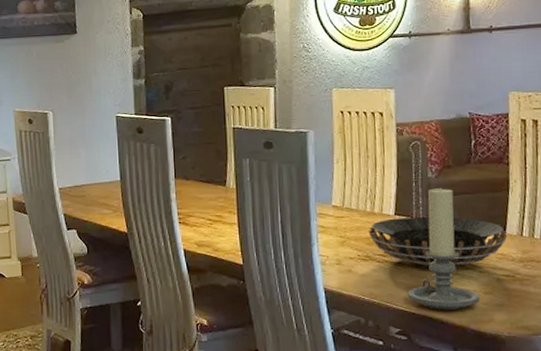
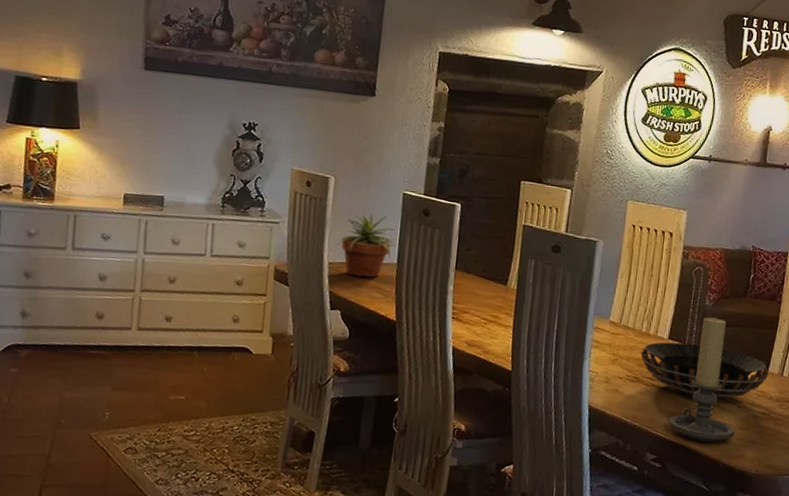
potted plant: none [62,139,116,197] -> present [335,214,396,278]

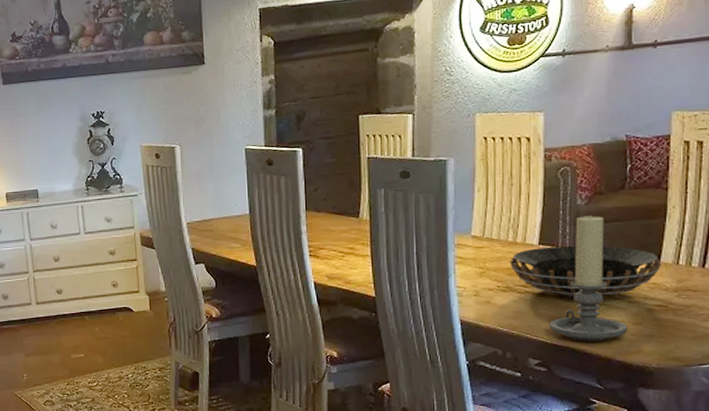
potted plant: present [335,214,396,278] -> none [190,172,245,232]

